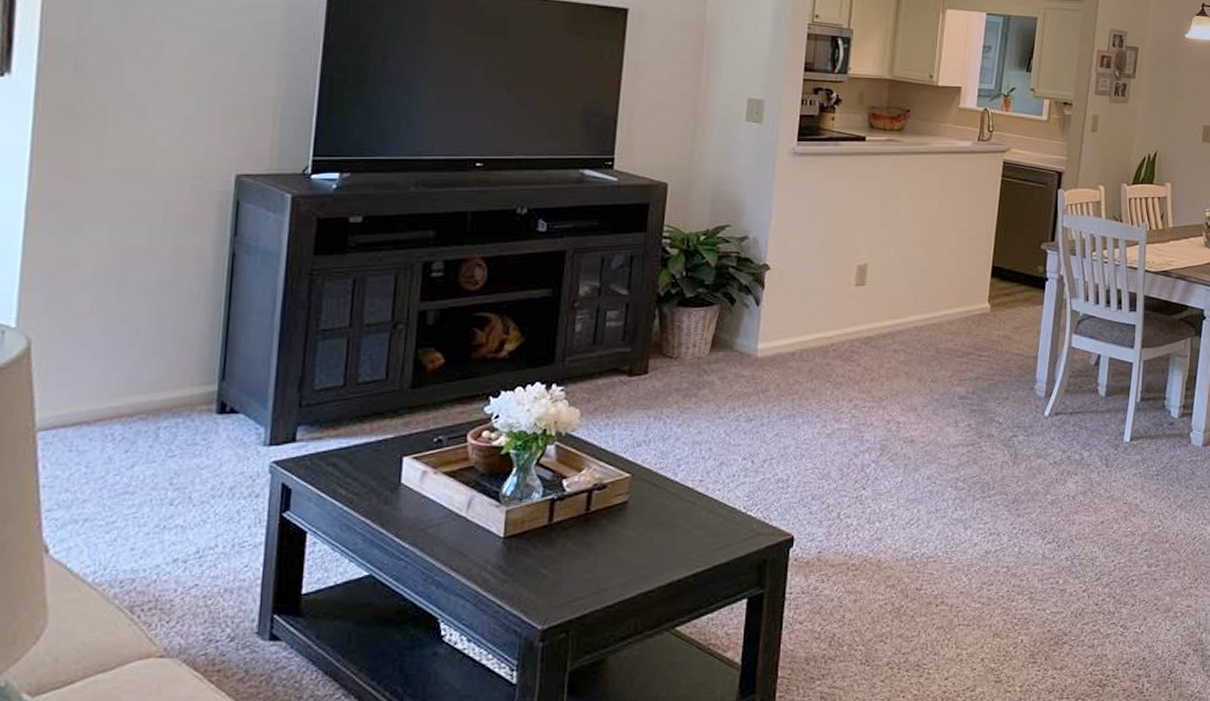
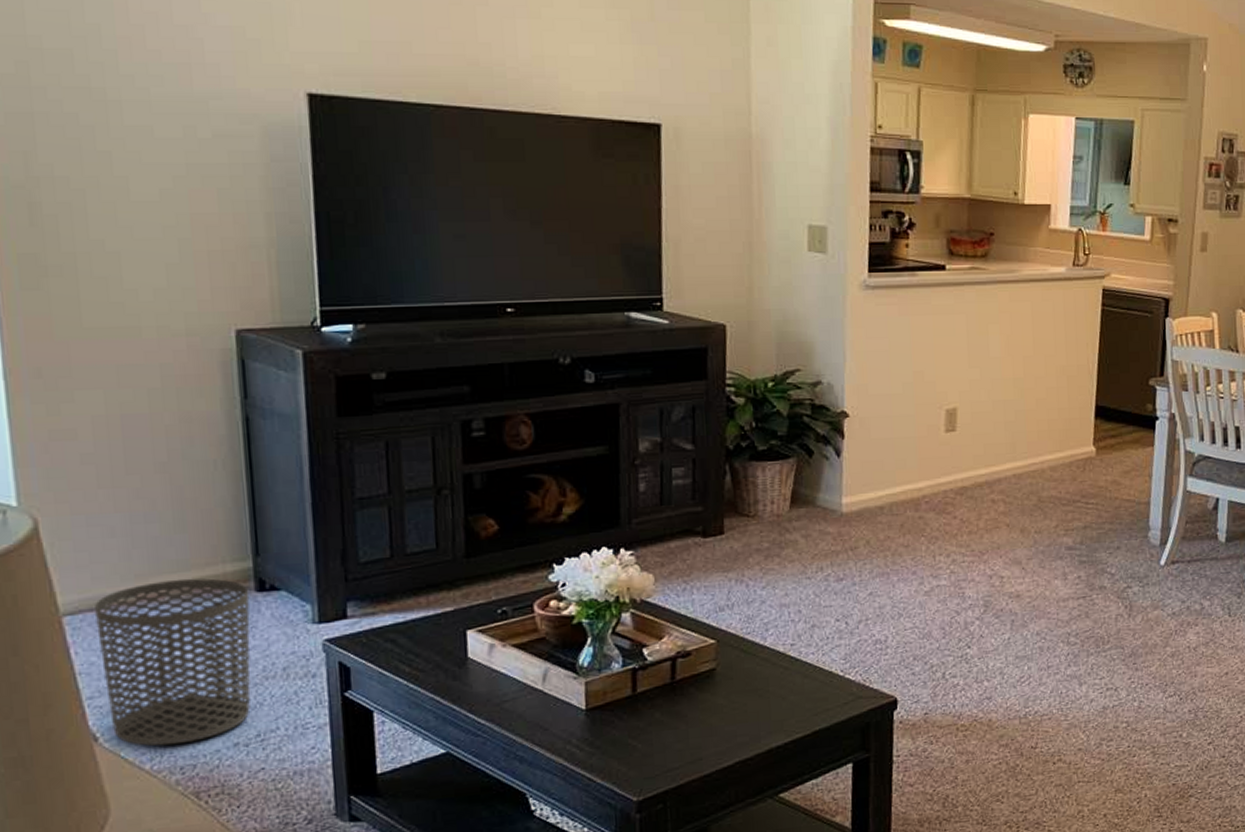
waste bin: none [64,400,209,560] -> present [95,578,251,747]

